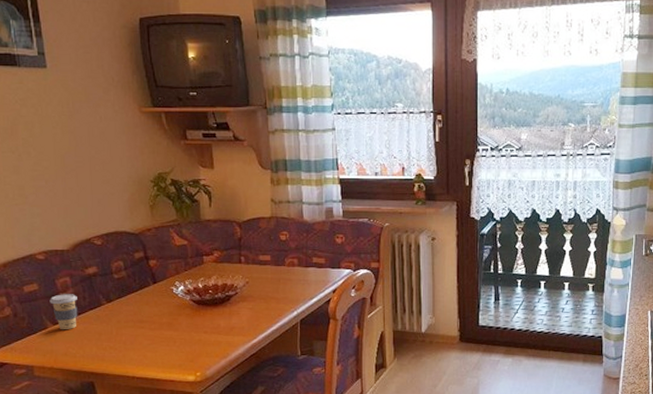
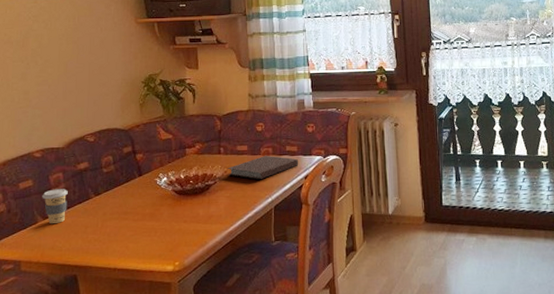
notebook: none [249,266,327,293] -> present [227,155,299,180]

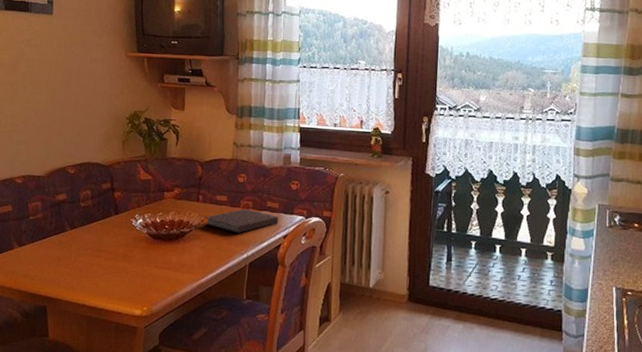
coffee cup: present [42,189,68,225] -> none [20,217,45,253]

